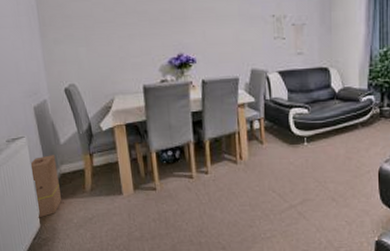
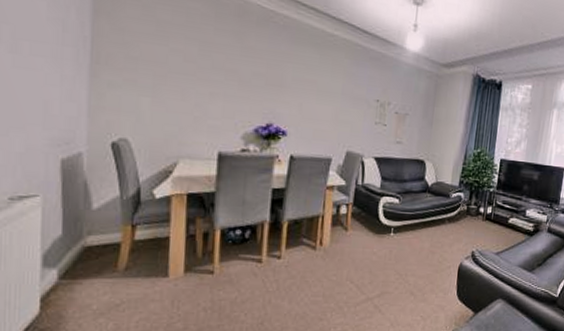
cardboard box: present [31,155,62,218] -> none [38,222,81,302]

